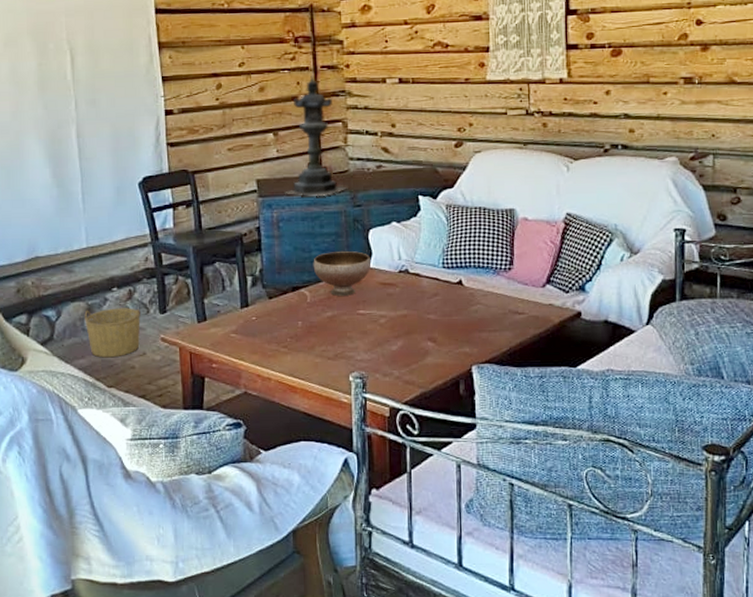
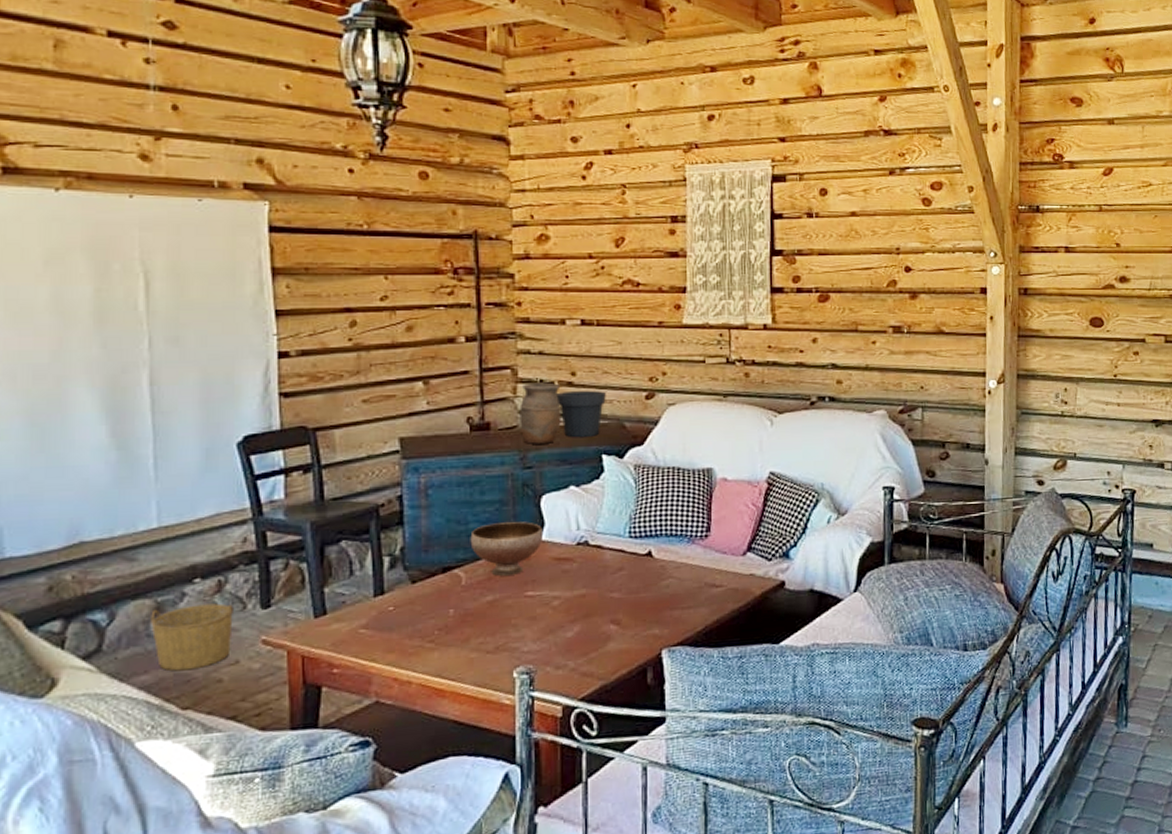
lantern: present [285,75,348,197] -> none [436,313,517,458]
vase: none [350,133,384,186] -> present [520,382,561,444]
flowerpot: none [379,139,421,181] -> present [556,390,606,438]

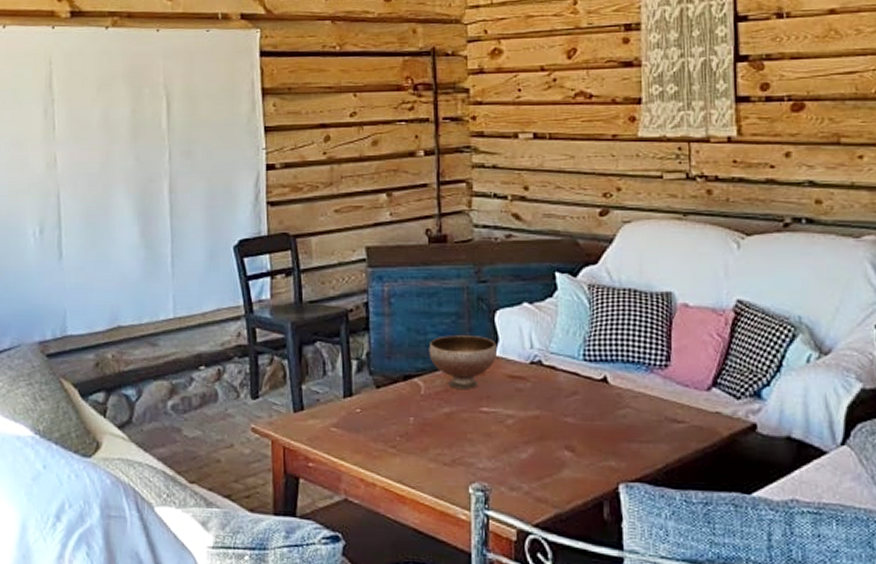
basket: present [150,603,233,672] -> none [167,390,229,448]
vase: present [520,382,561,444] -> none [474,196,514,258]
flowerpot: present [556,390,606,438] -> none [509,205,559,254]

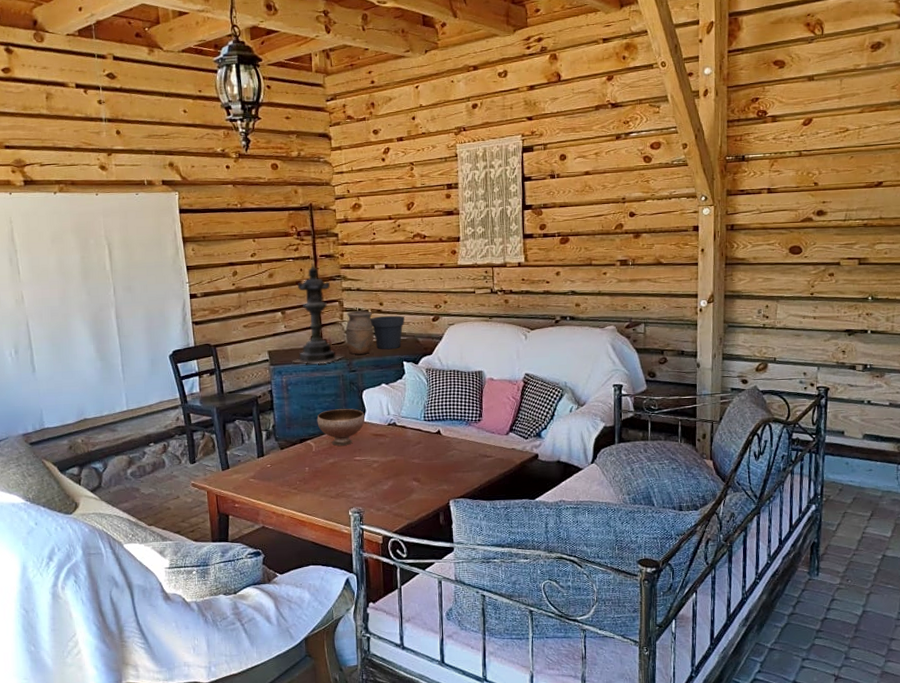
lantern: none [398,127,472,270] -> present [292,263,345,364]
vase: none [474,196,514,258] -> present [345,310,374,355]
flowerpot: none [509,205,559,254] -> present [370,315,405,350]

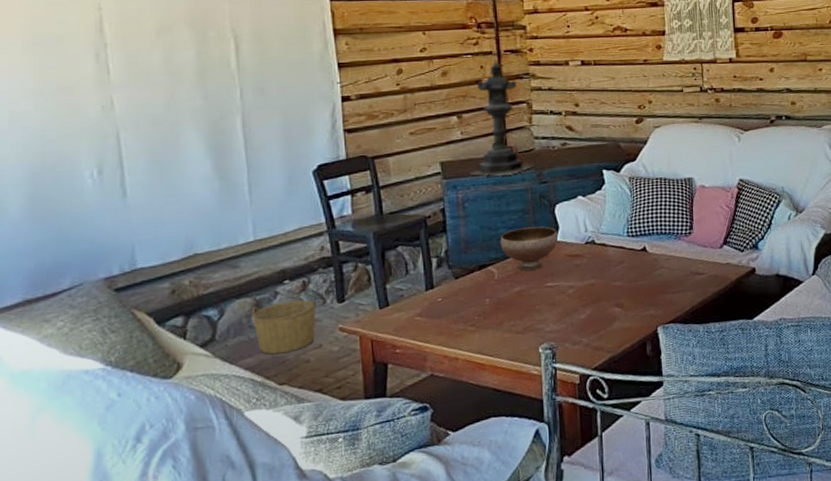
basket: none [127,459,174,502] -> present [252,300,316,355]
vase: present [345,310,374,355] -> none [535,113,569,164]
flowerpot: present [370,315,405,350] -> none [564,117,604,158]

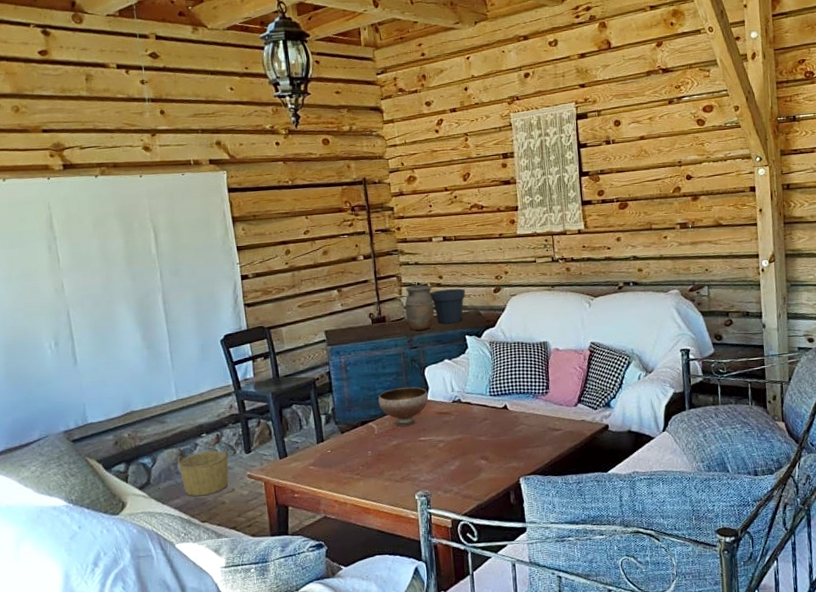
lantern: present [470,59,534,176] -> none [350,238,405,342]
vase: none [535,113,569,164] -> present [405,284,435,331]
flowerpot: none [564,117,604,158] -> present [430,288,466,325]

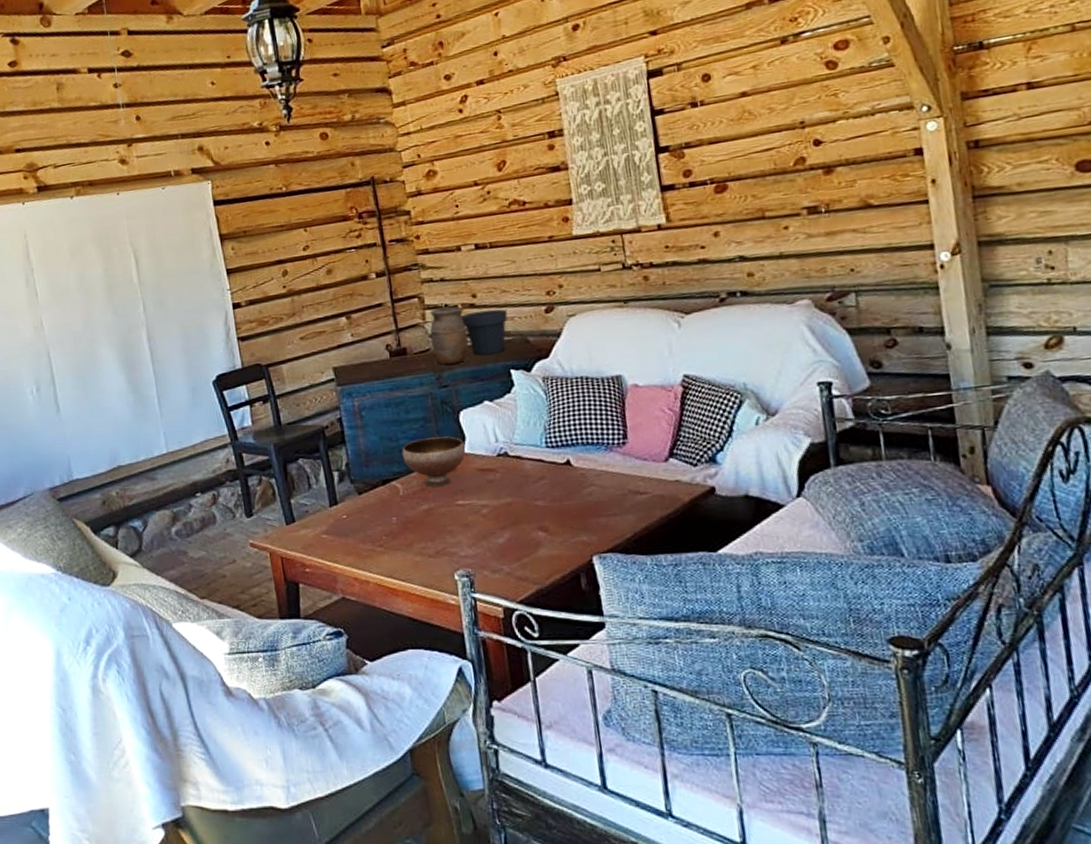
basket: present [177,450,229,497] -> none [170,513,229,568]

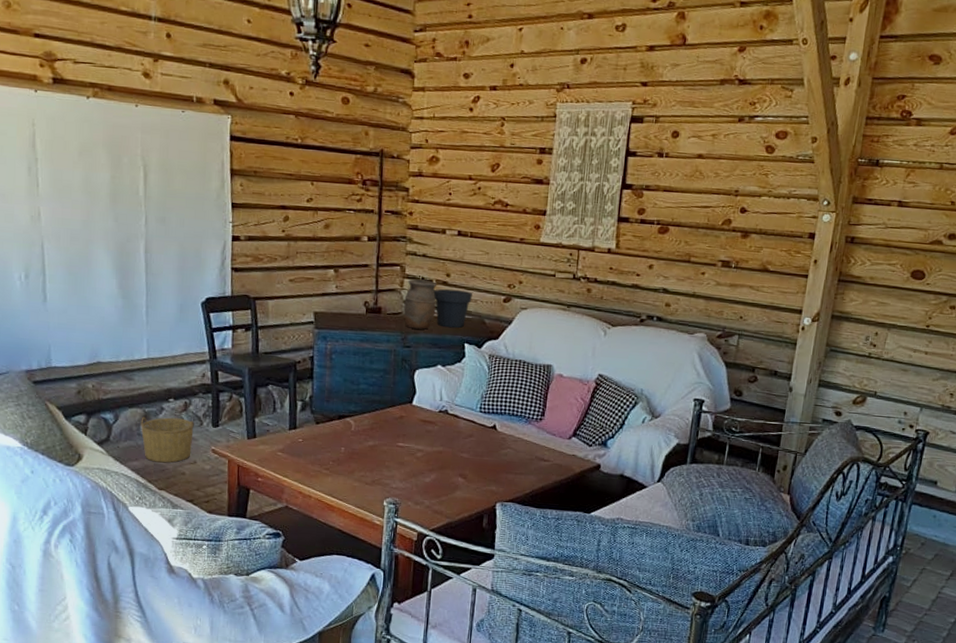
basket: none [170,513,229,568] -> present [140,416,194,463]
bowl: present [402,436,466,487] -> none [360,386,414,429]

